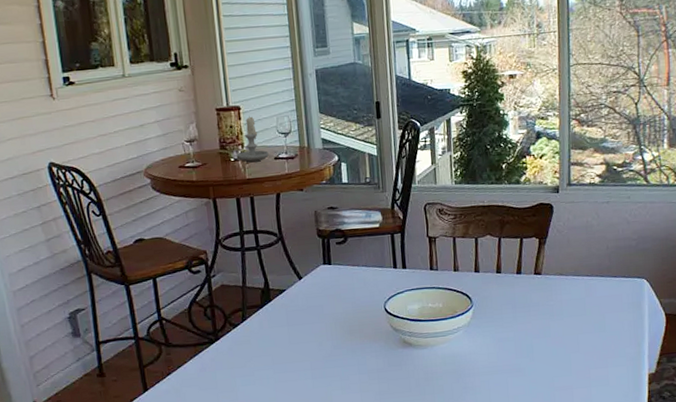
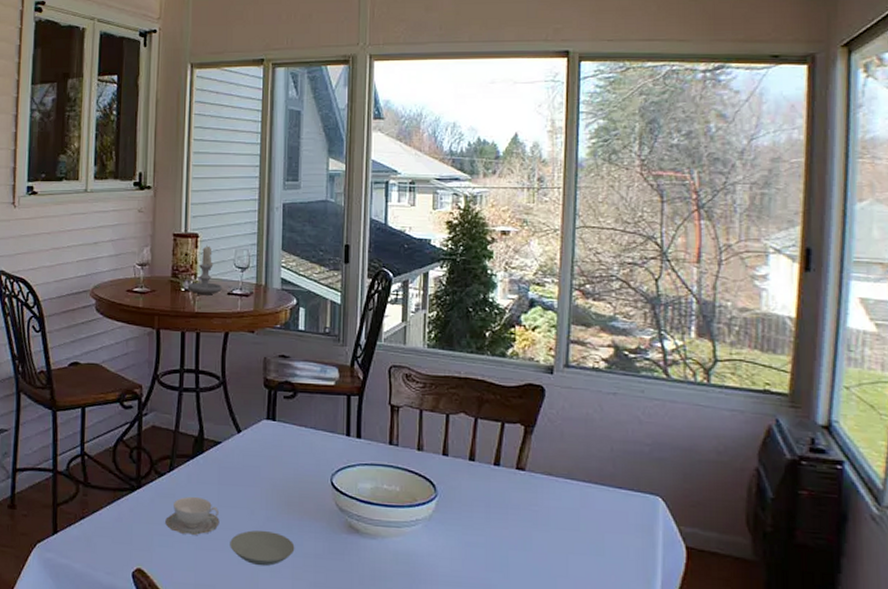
teacup: none [245,339,293,372] -> present [165,496,220,535]
saucer: none [304,357,360,387] -> present [230,530,295,566]

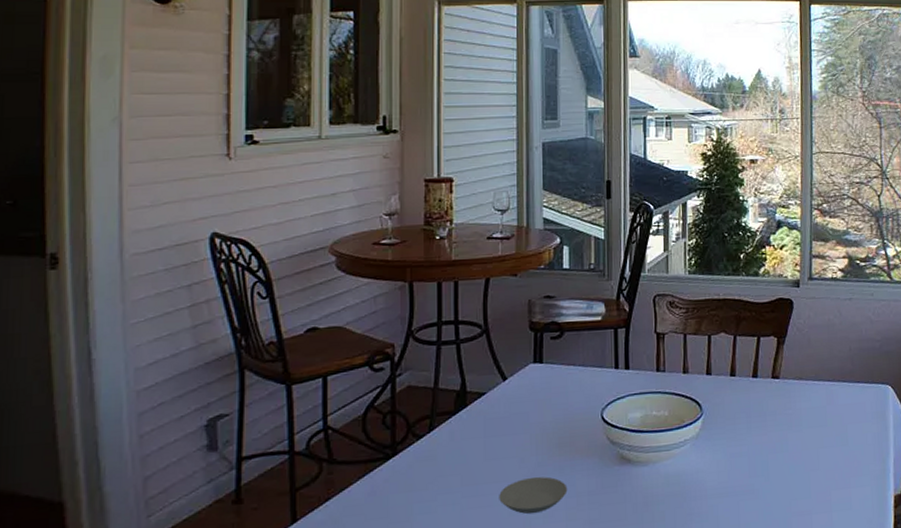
teacup: present [165,496,220,535] -> none [427,454,487,496]
candle: present [187,244,222,295] -> none [442,188,481,242]

